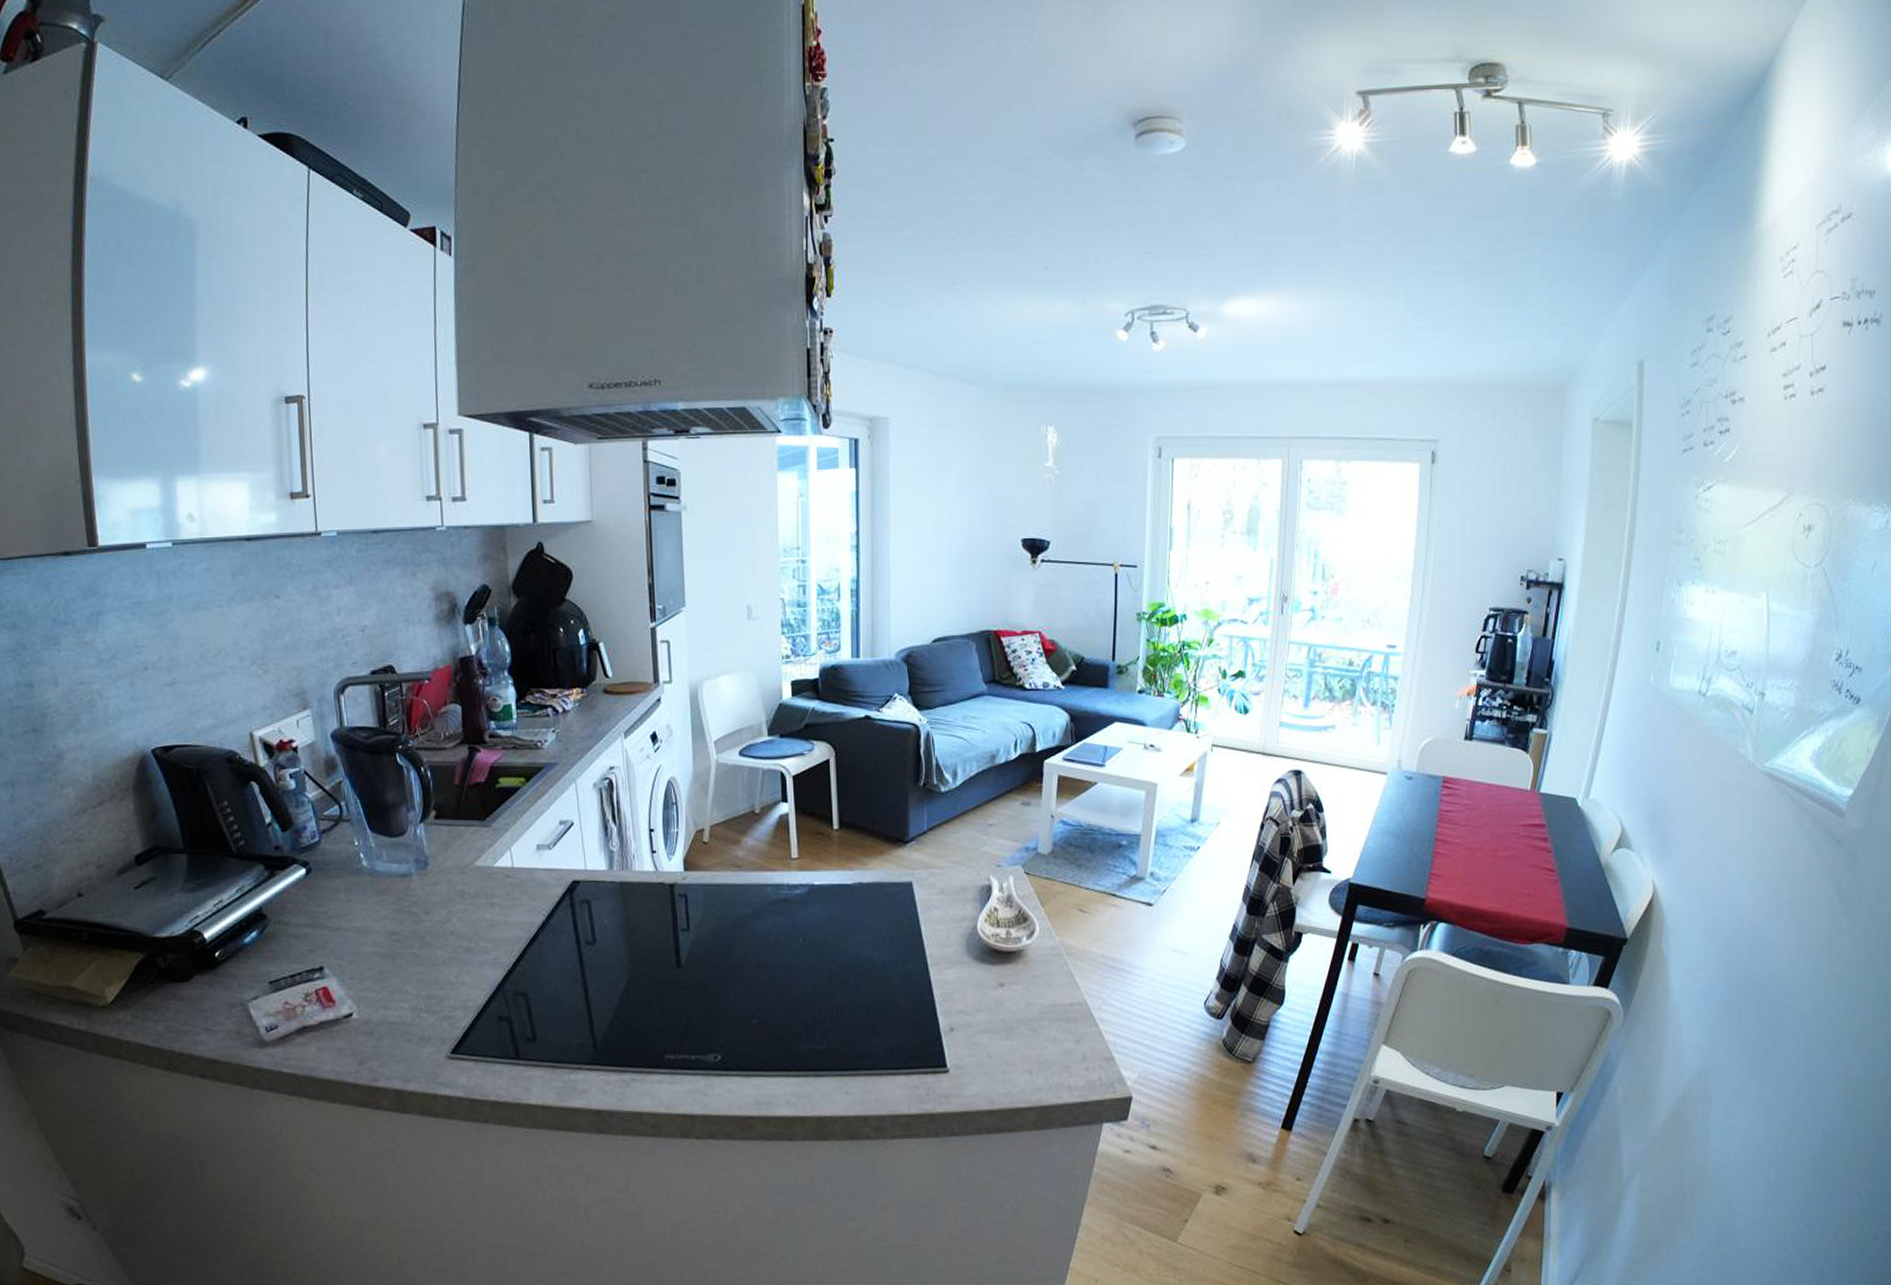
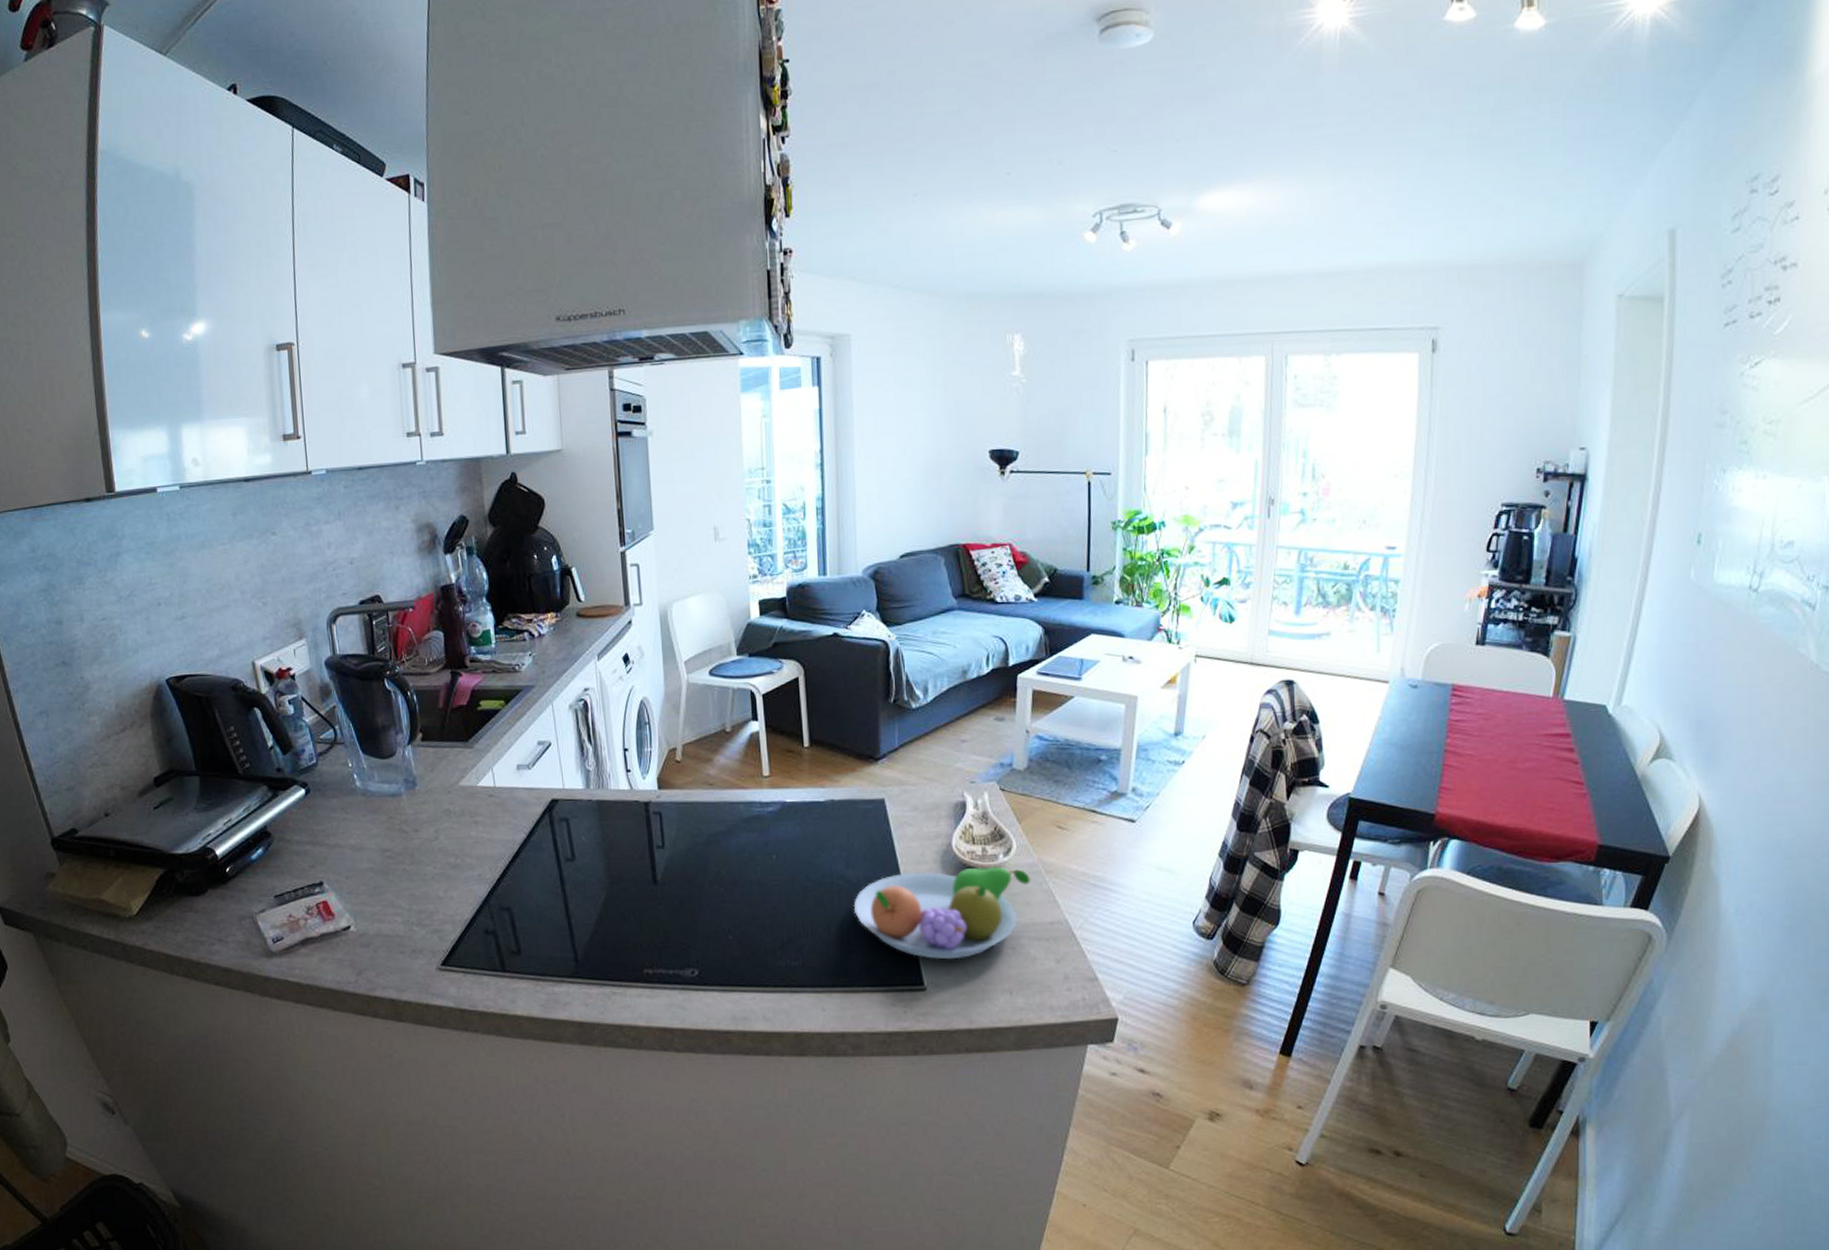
fruit bowl: none [879,949,1052,1042] -> present [853,866,1030,960]

